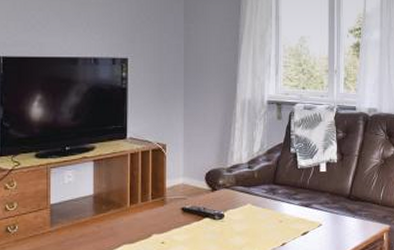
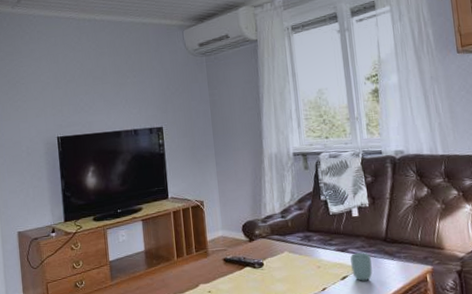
cup: none [313,209,333,238] -> present [350,253,373,281]

